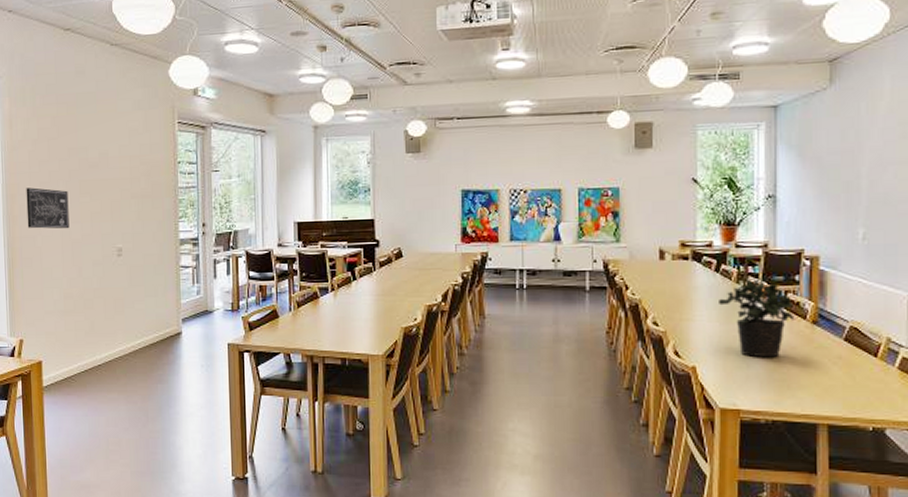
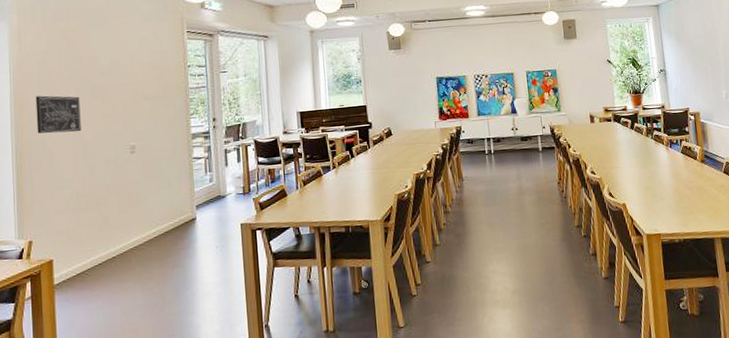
potted plant: present [719,277,795,358] -> none [636,131,689,192]

